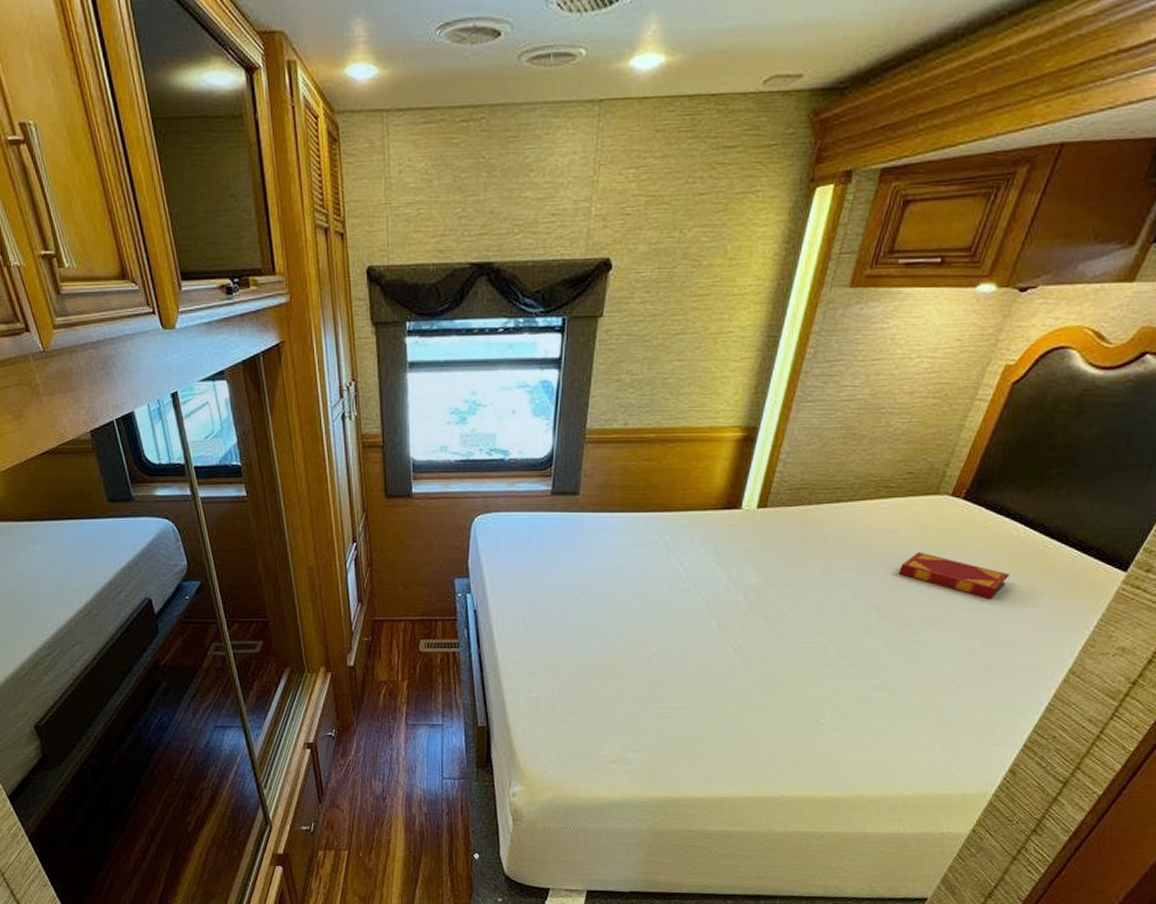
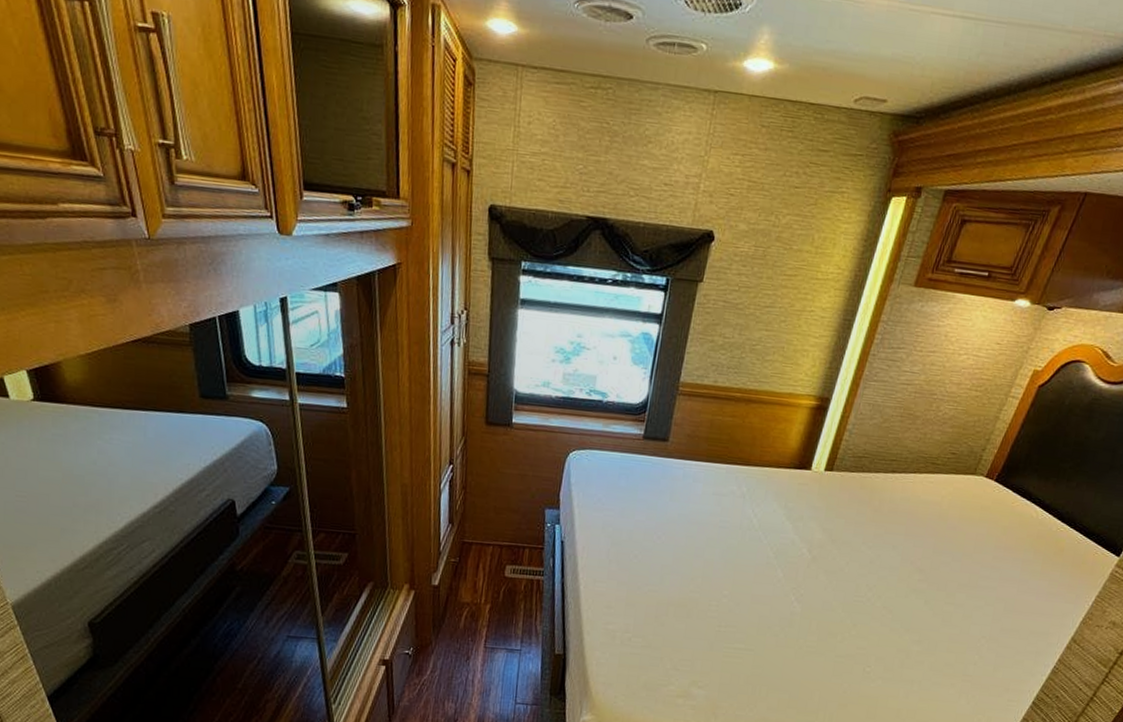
hardback book: present [898,551,1010,599] -> none [939,523,1029,570]

